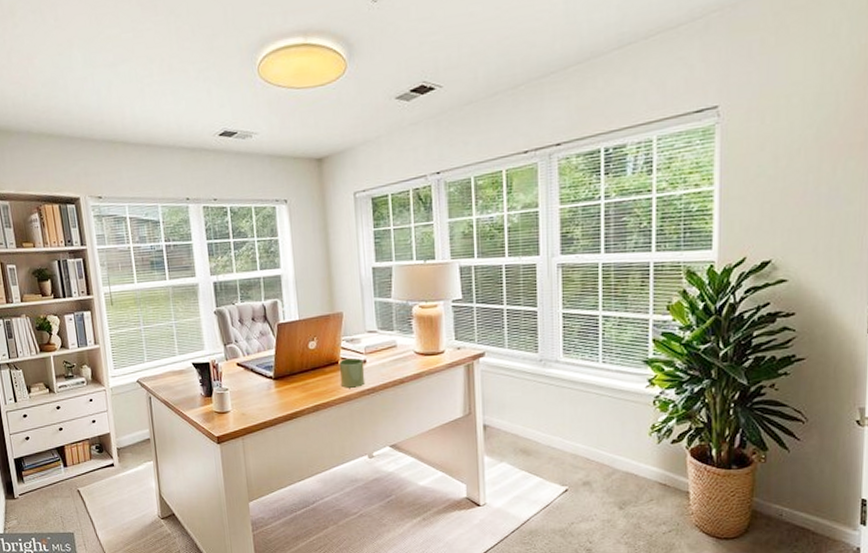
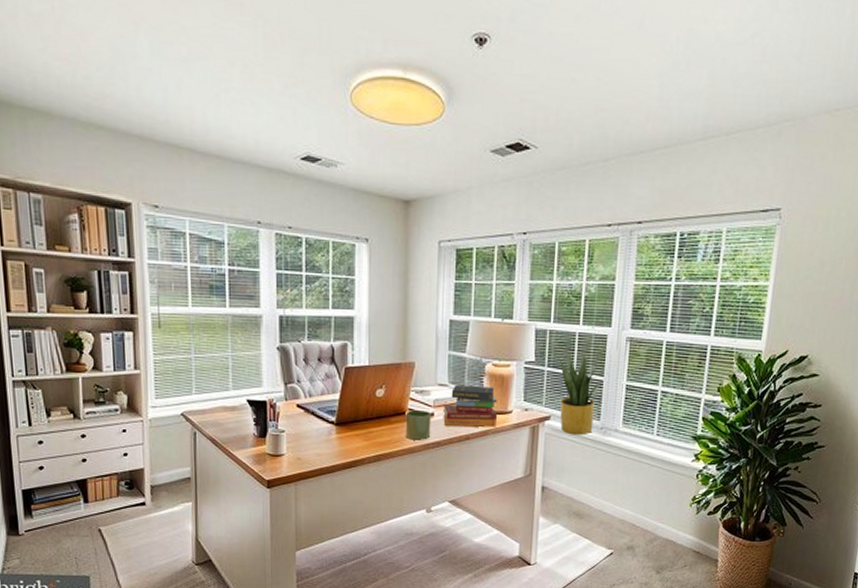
books: none [375,329,430,371] -> present [443,384,498,427]
planter: none [487,286,536,370] -> present [559,354,602,436]

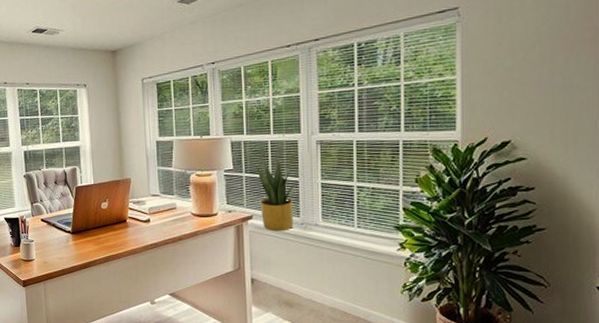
mug: present [405,410,432,440] -> none [126,218,149,243]
books: present [443,384,498,427] -> none [157,194,205,229]

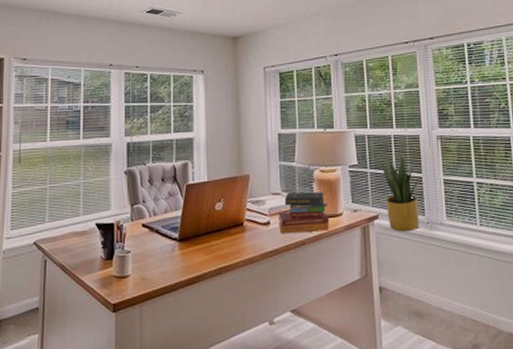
books: none [157,194,205,229] -> present [278,192,330,233]

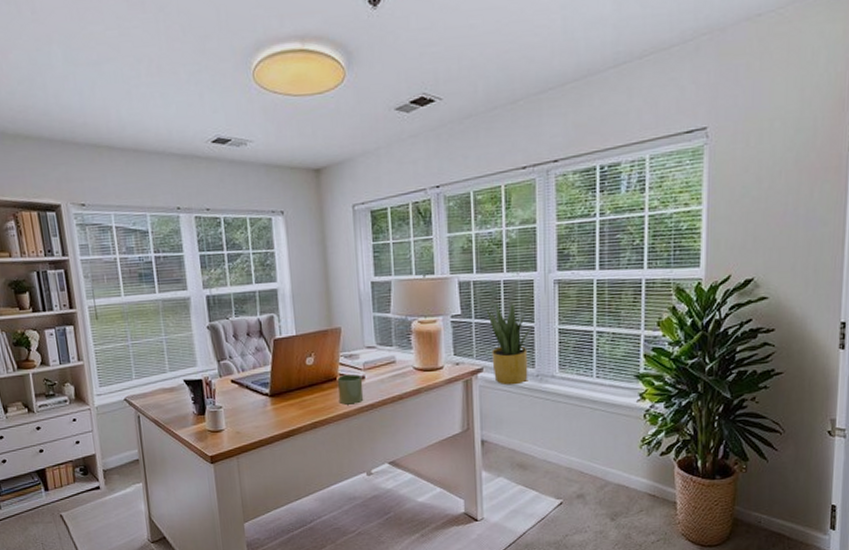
mug: none [243,220,269,250] -> present [337,374,364,405]
books: present [278,192,330,233] -> none [373,344,429,387]

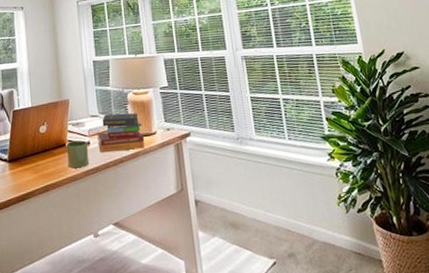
books: none [373,344,429,387] -> present [97,113,145,152]
planter: present [486,302,533,386] -> none [188,75,230,148]

